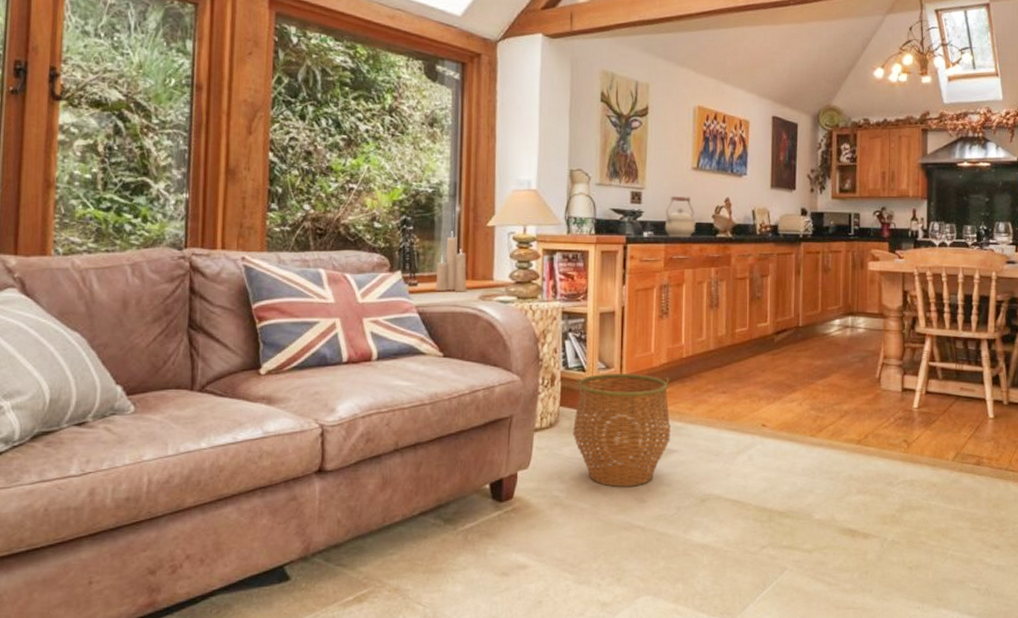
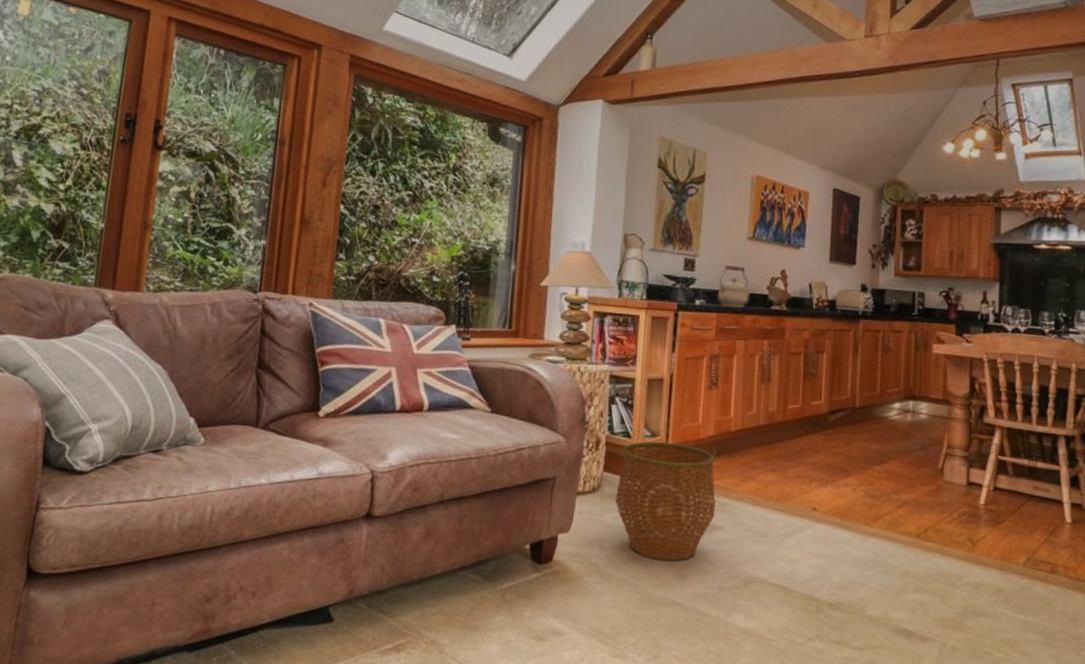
candle: present [435,231,468,291] -> none [487,288,519,349]

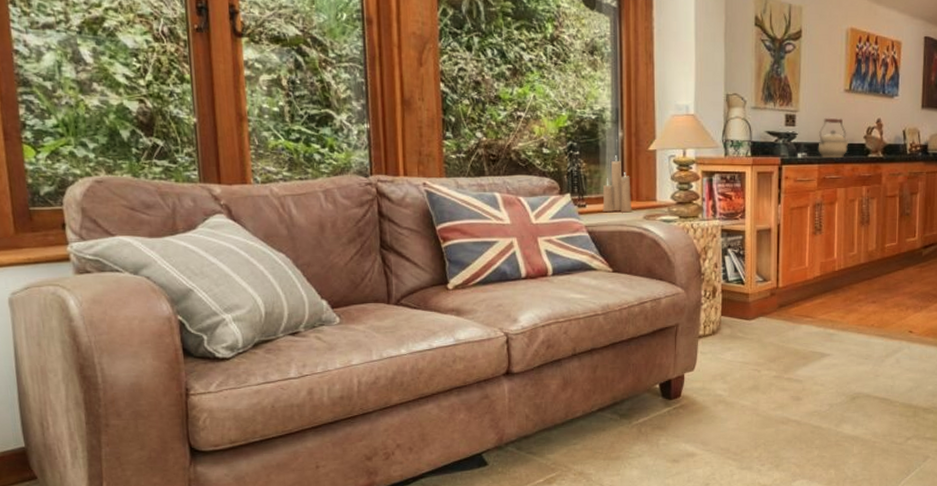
candle: none [487,288,519,349] -> present [602,155,633,212]
basket: present [615,441,716,561] -> none [734,285,824,387]

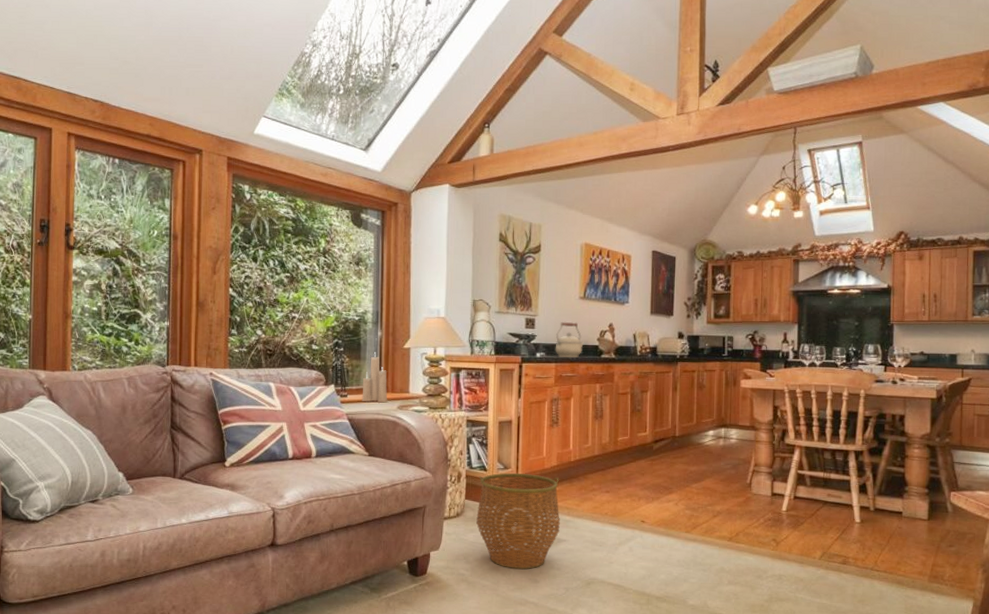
basket: none [734,285,824,387] -> present [476,472,560,569]

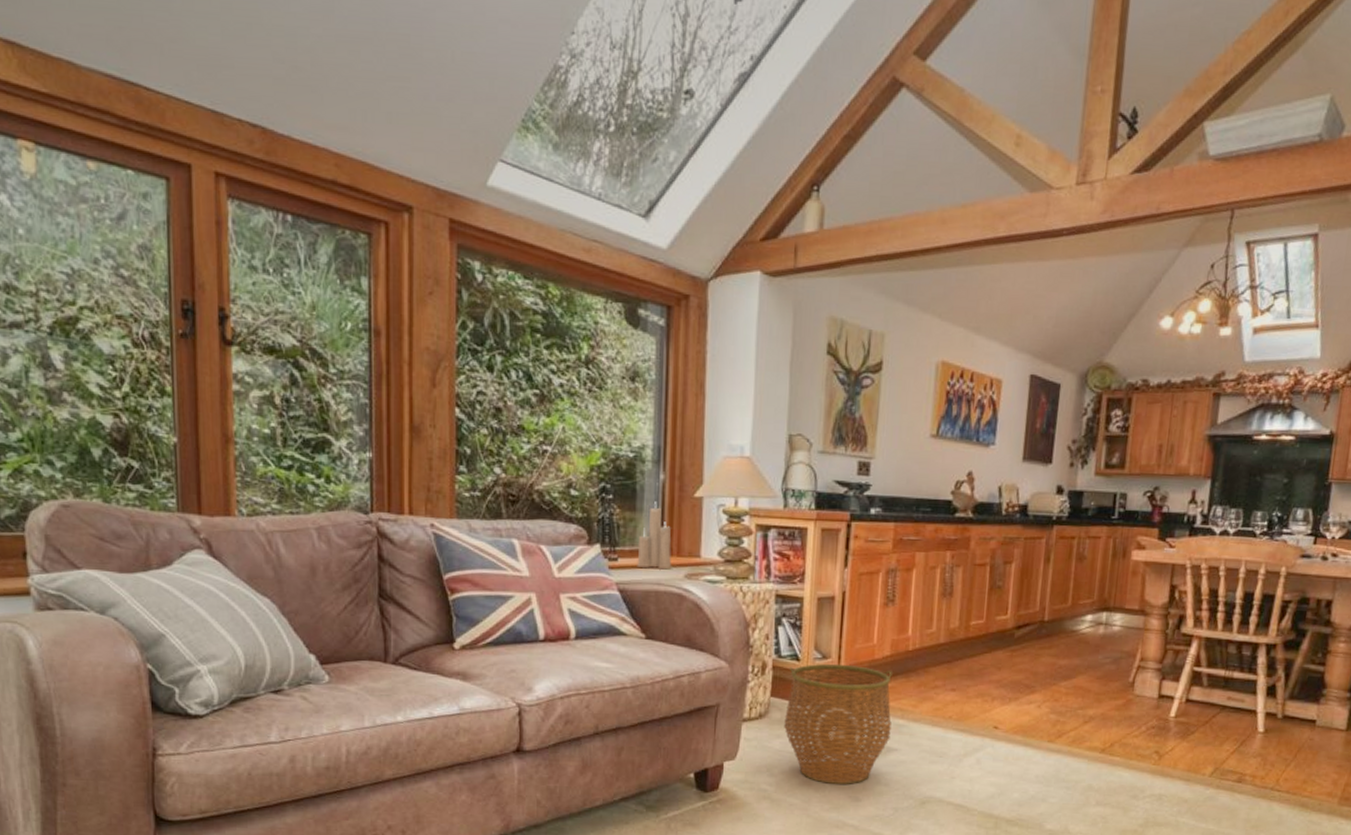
kettle: present [555,321,584,359] -> none [895,467,933,517]

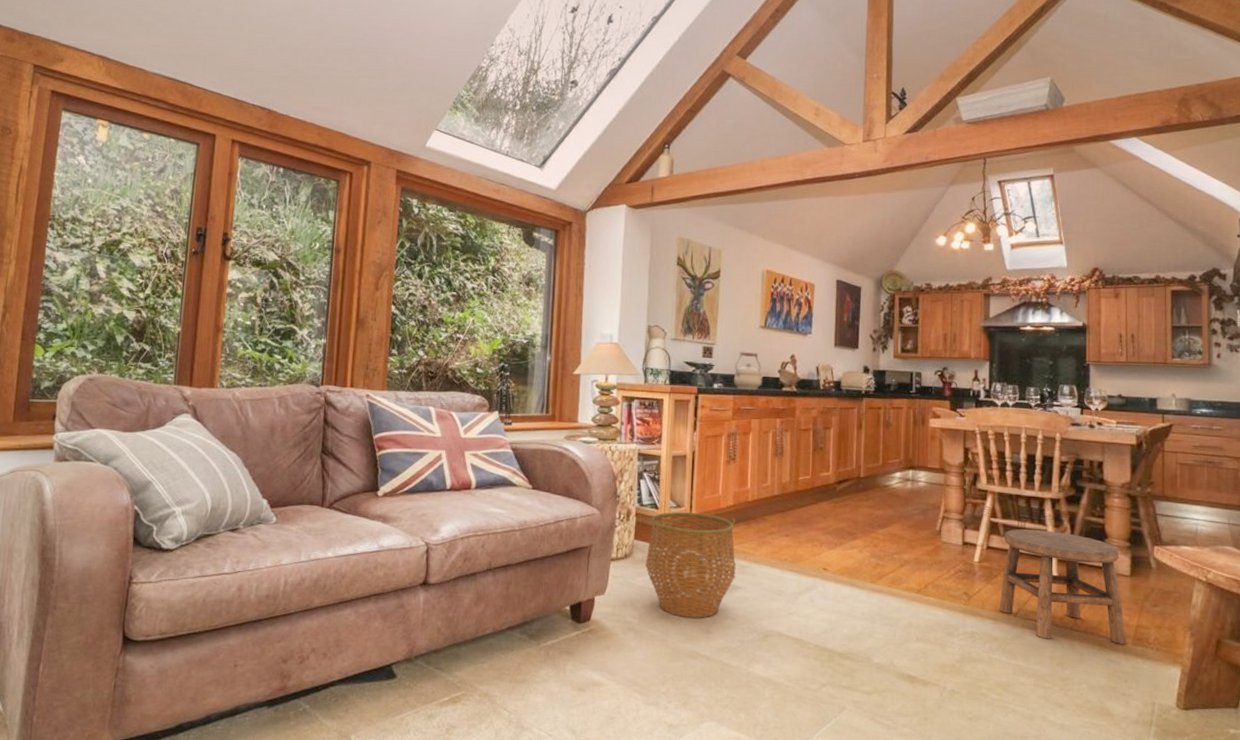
candle: present [637,501,672,569] -> none [527,377,555,431]
kettle: none [895,467,933,517] -> present [733,351,764,391]
stool: none [1193,678,1338,805] -> present [999,528,1127,645]

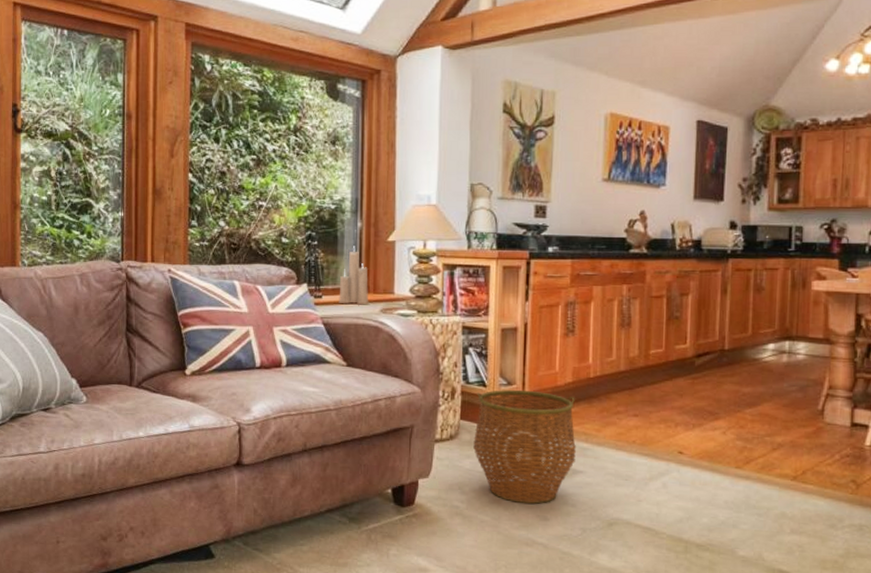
candle: none [527,377,555,431] -> present [339,246,369,304]
kettle: present [733,351,764,391] -> none [571,208,607,254]

